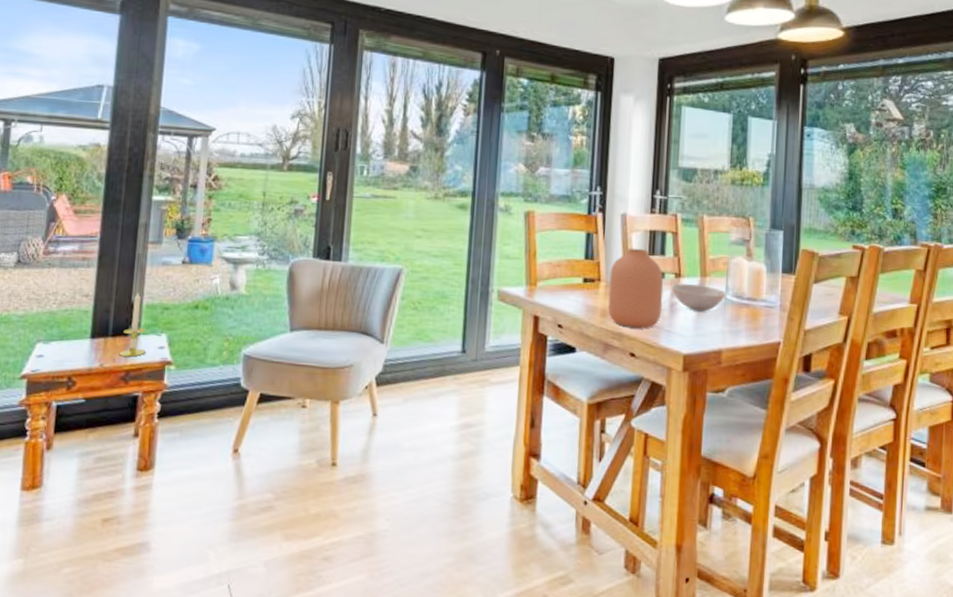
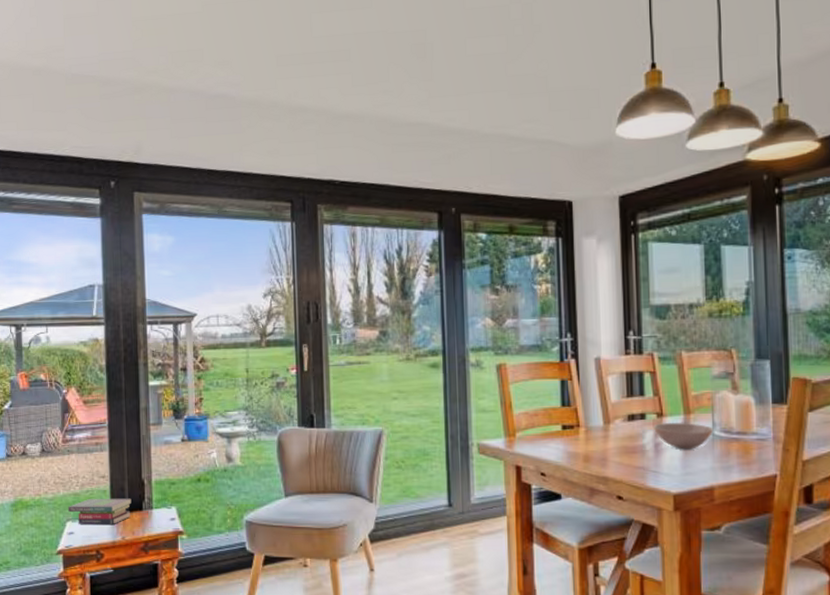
books: none [40,318,117,350] -> present [68,498,132,525]
candle: present [119,292,146,357] -> none [137,471,159,529]
vase: present [607,248,664,328] -> none [588,391,647,470]

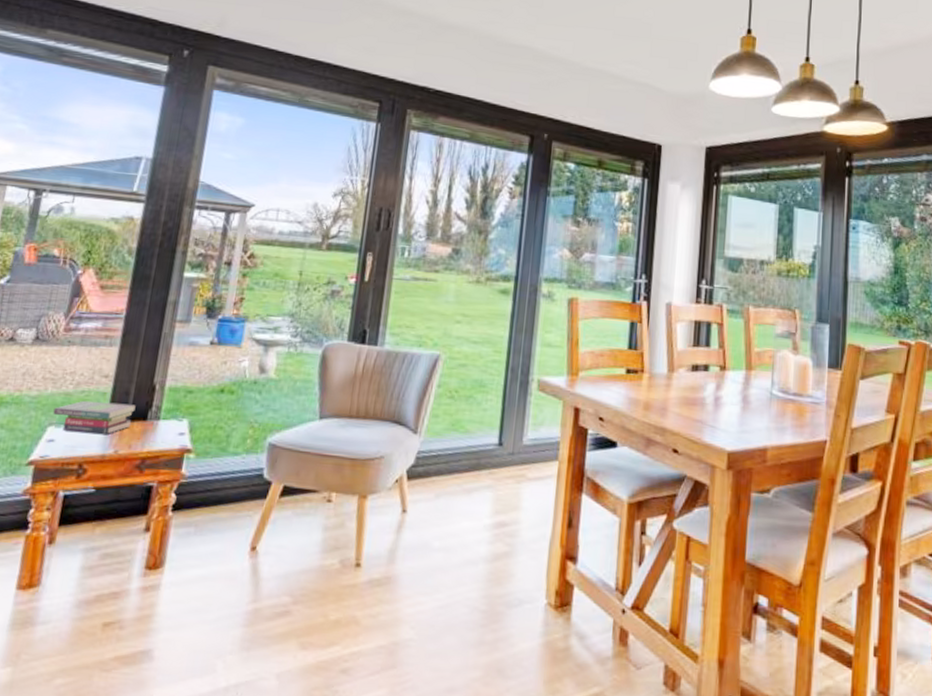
soup bowl: present [654,422,714,450] -> none [716,377,772,407]

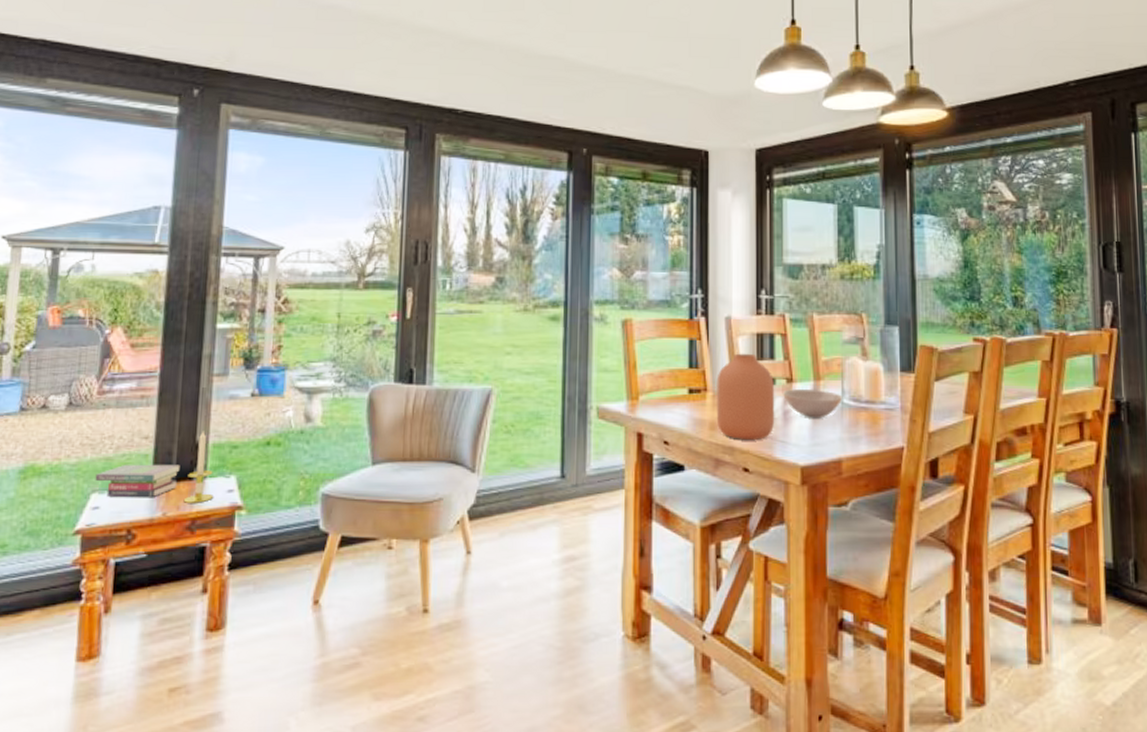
candle: none [135,374,167,444] -> present [183,431,213,503]
vase: none [650,338,708,423] -> present [716,353,775,440]
soup bowl: none [716,377,772,407] -> present [783,388,843,418]

